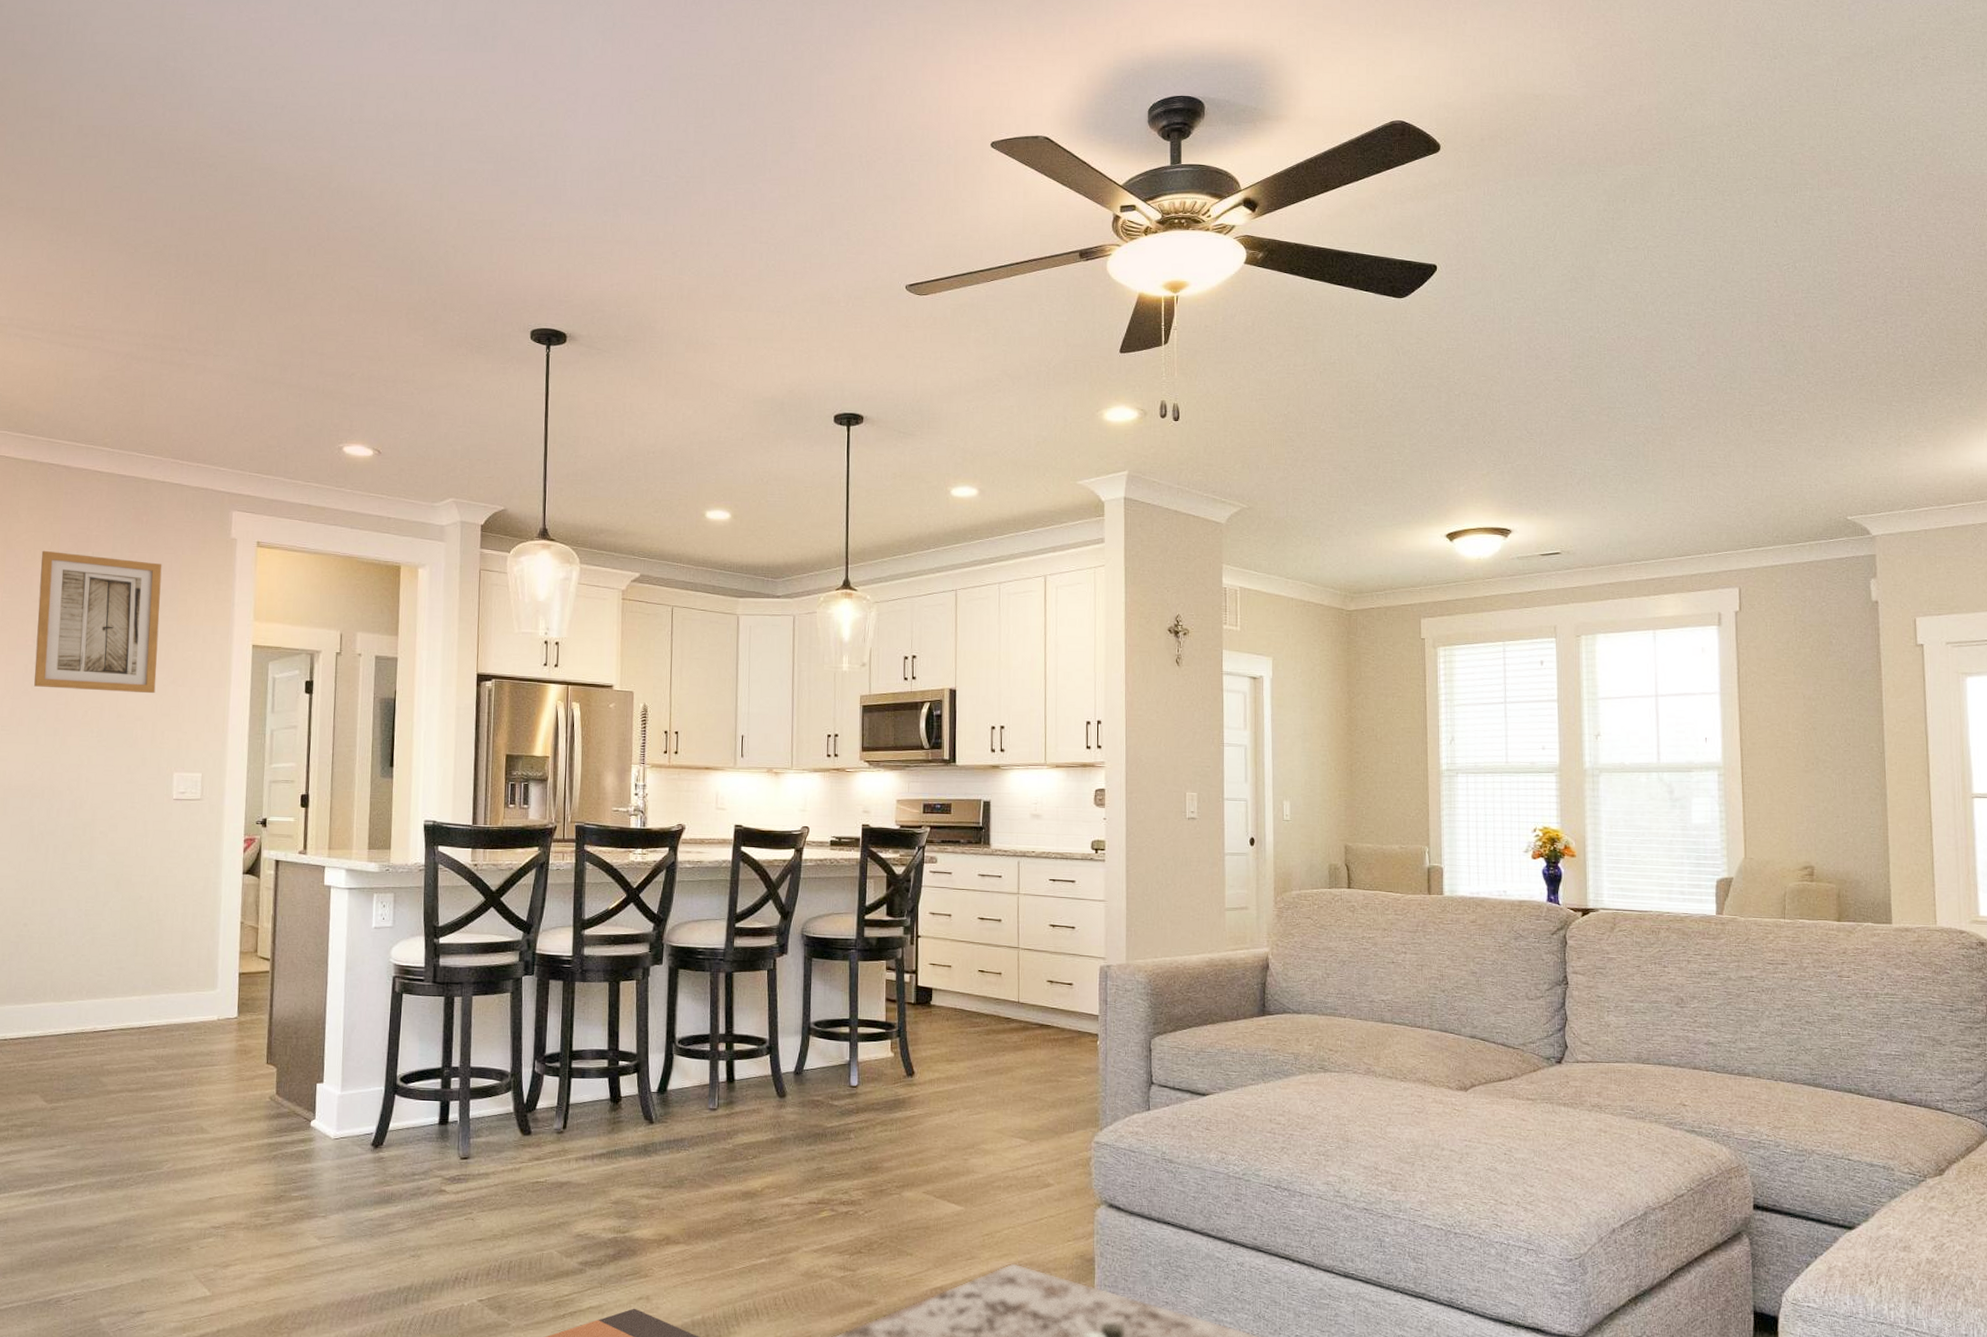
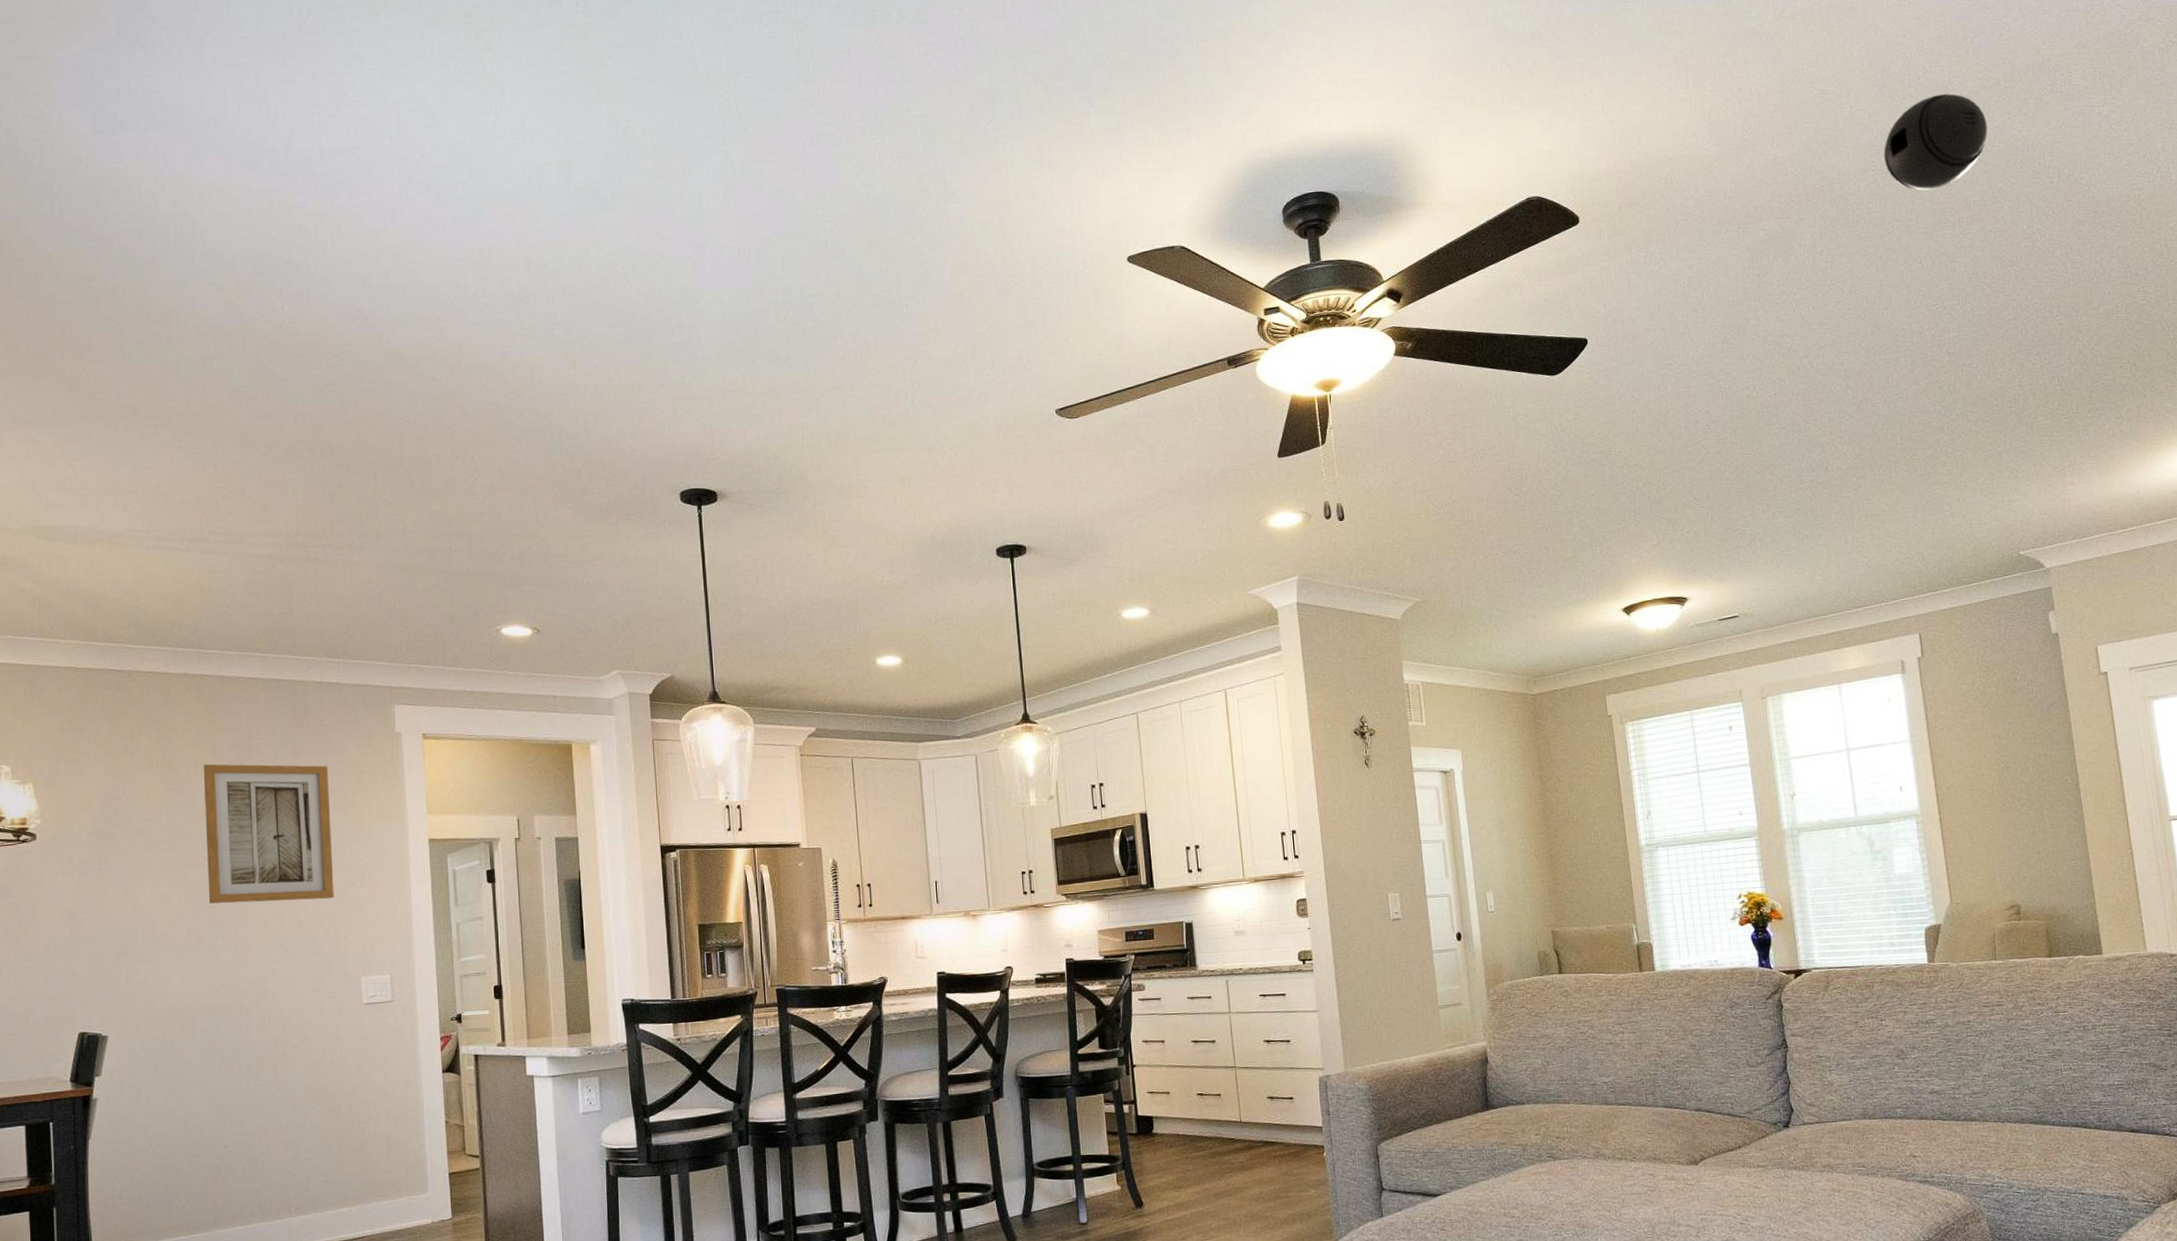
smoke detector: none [1749,57,1856,151] -> present [1883,94,1988,191]

